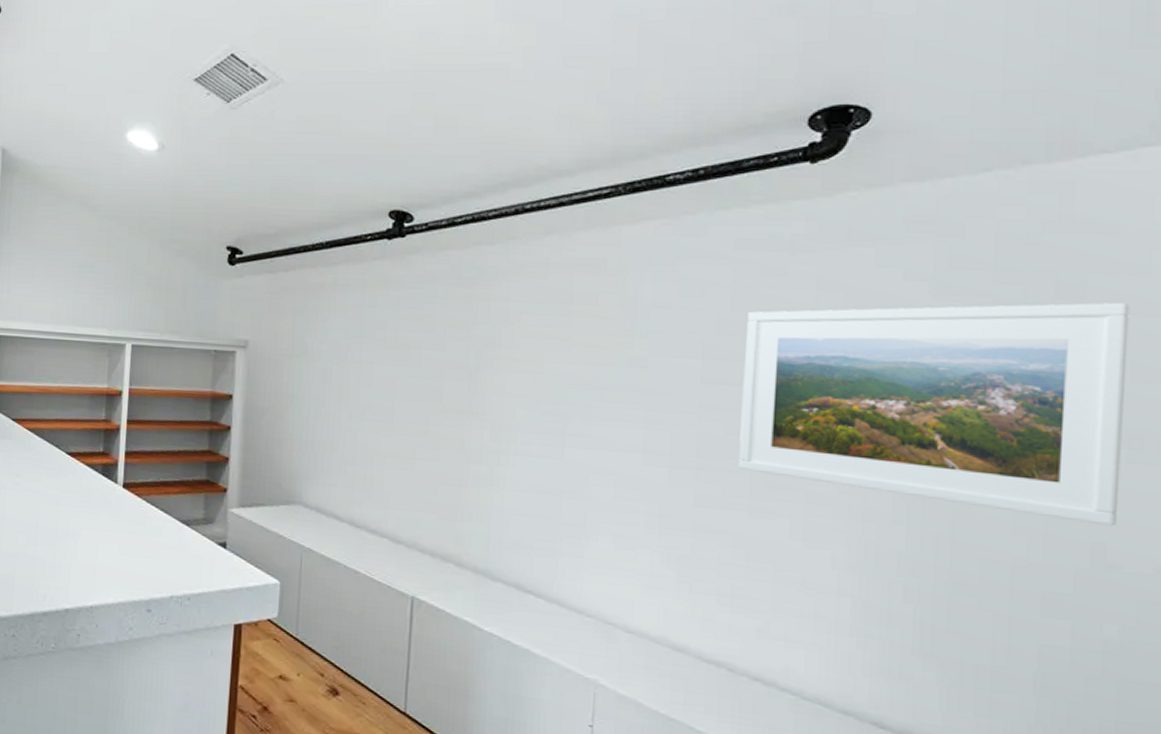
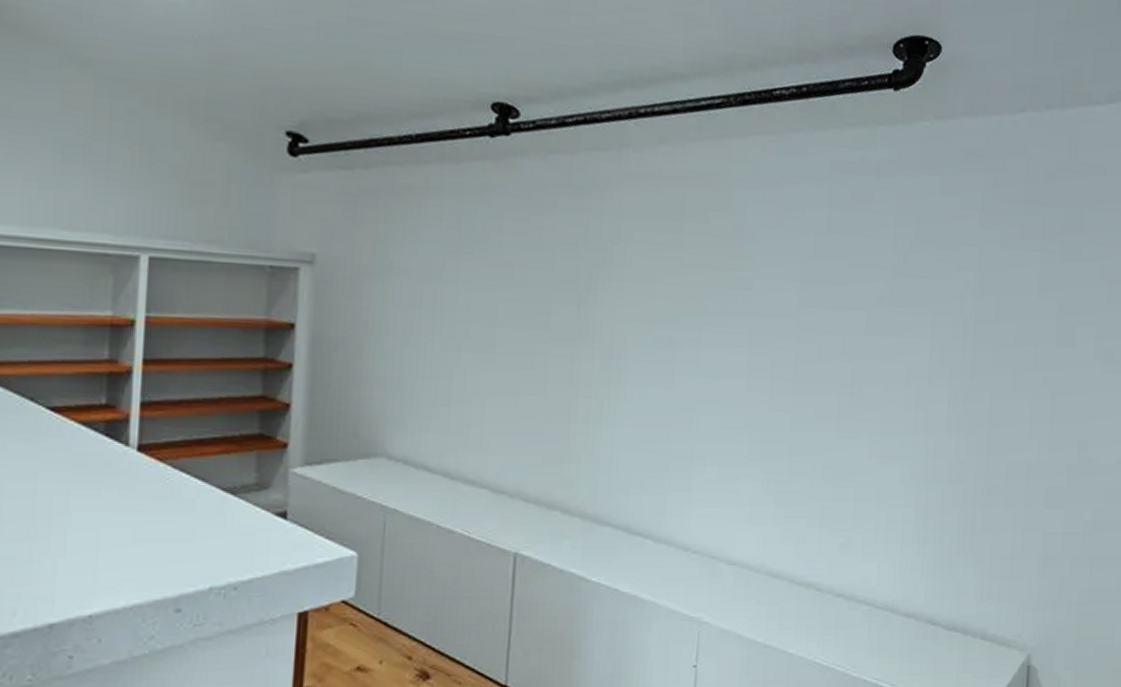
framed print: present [738,302,1130,527] -> none [829,234,1109,427]

